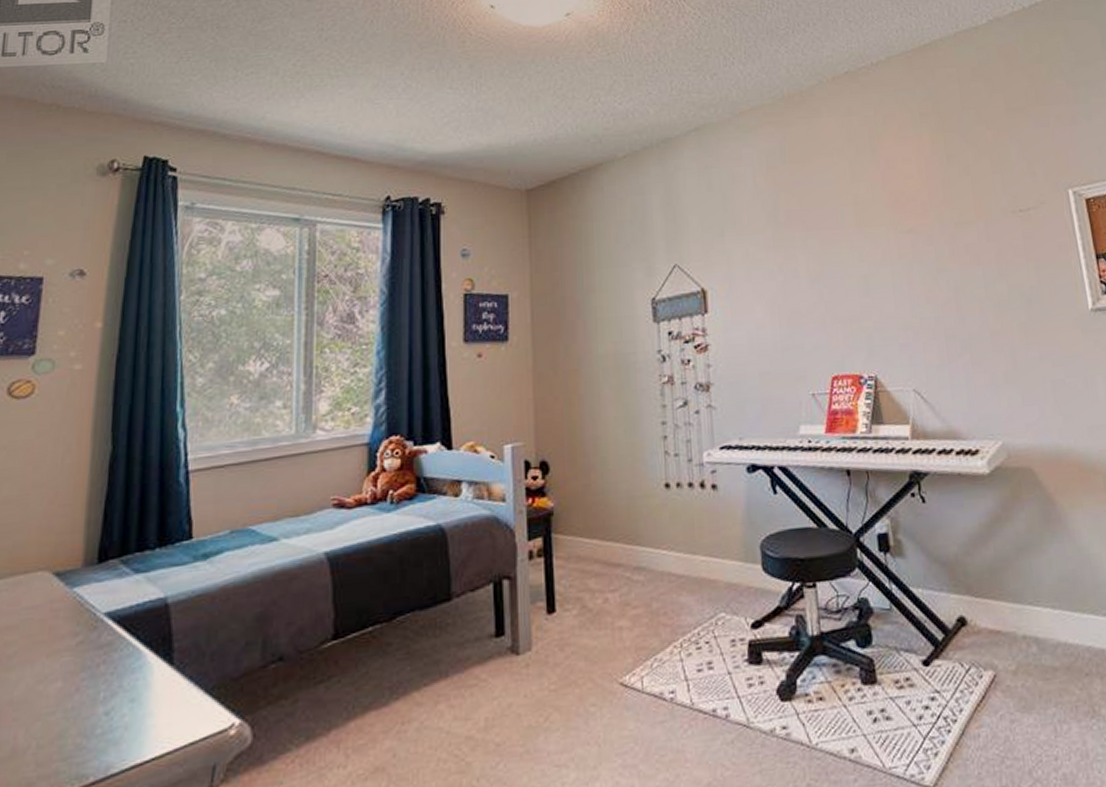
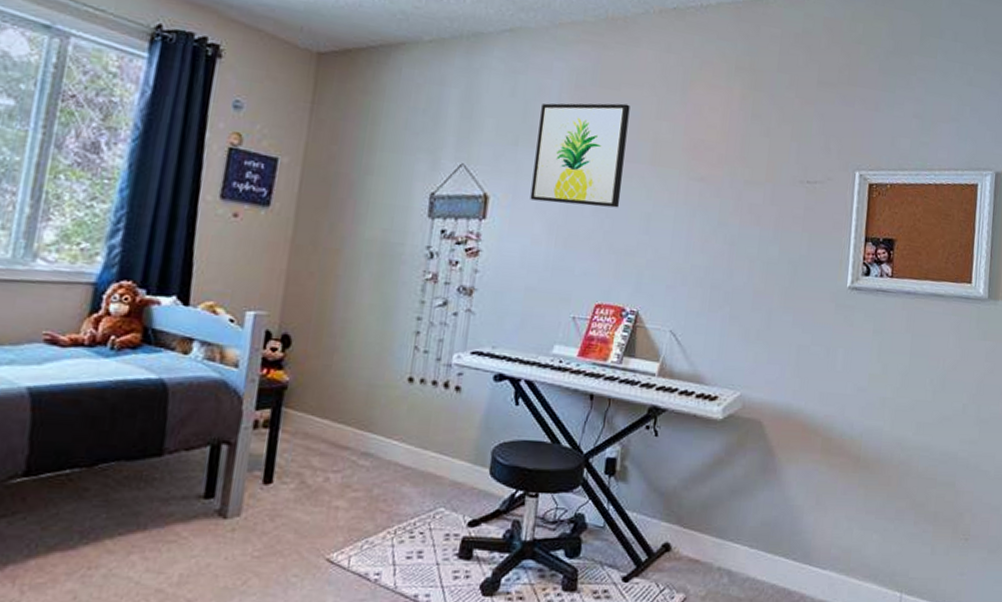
wall art: none [739,173,835,286] -> present [530,103,630,208]

